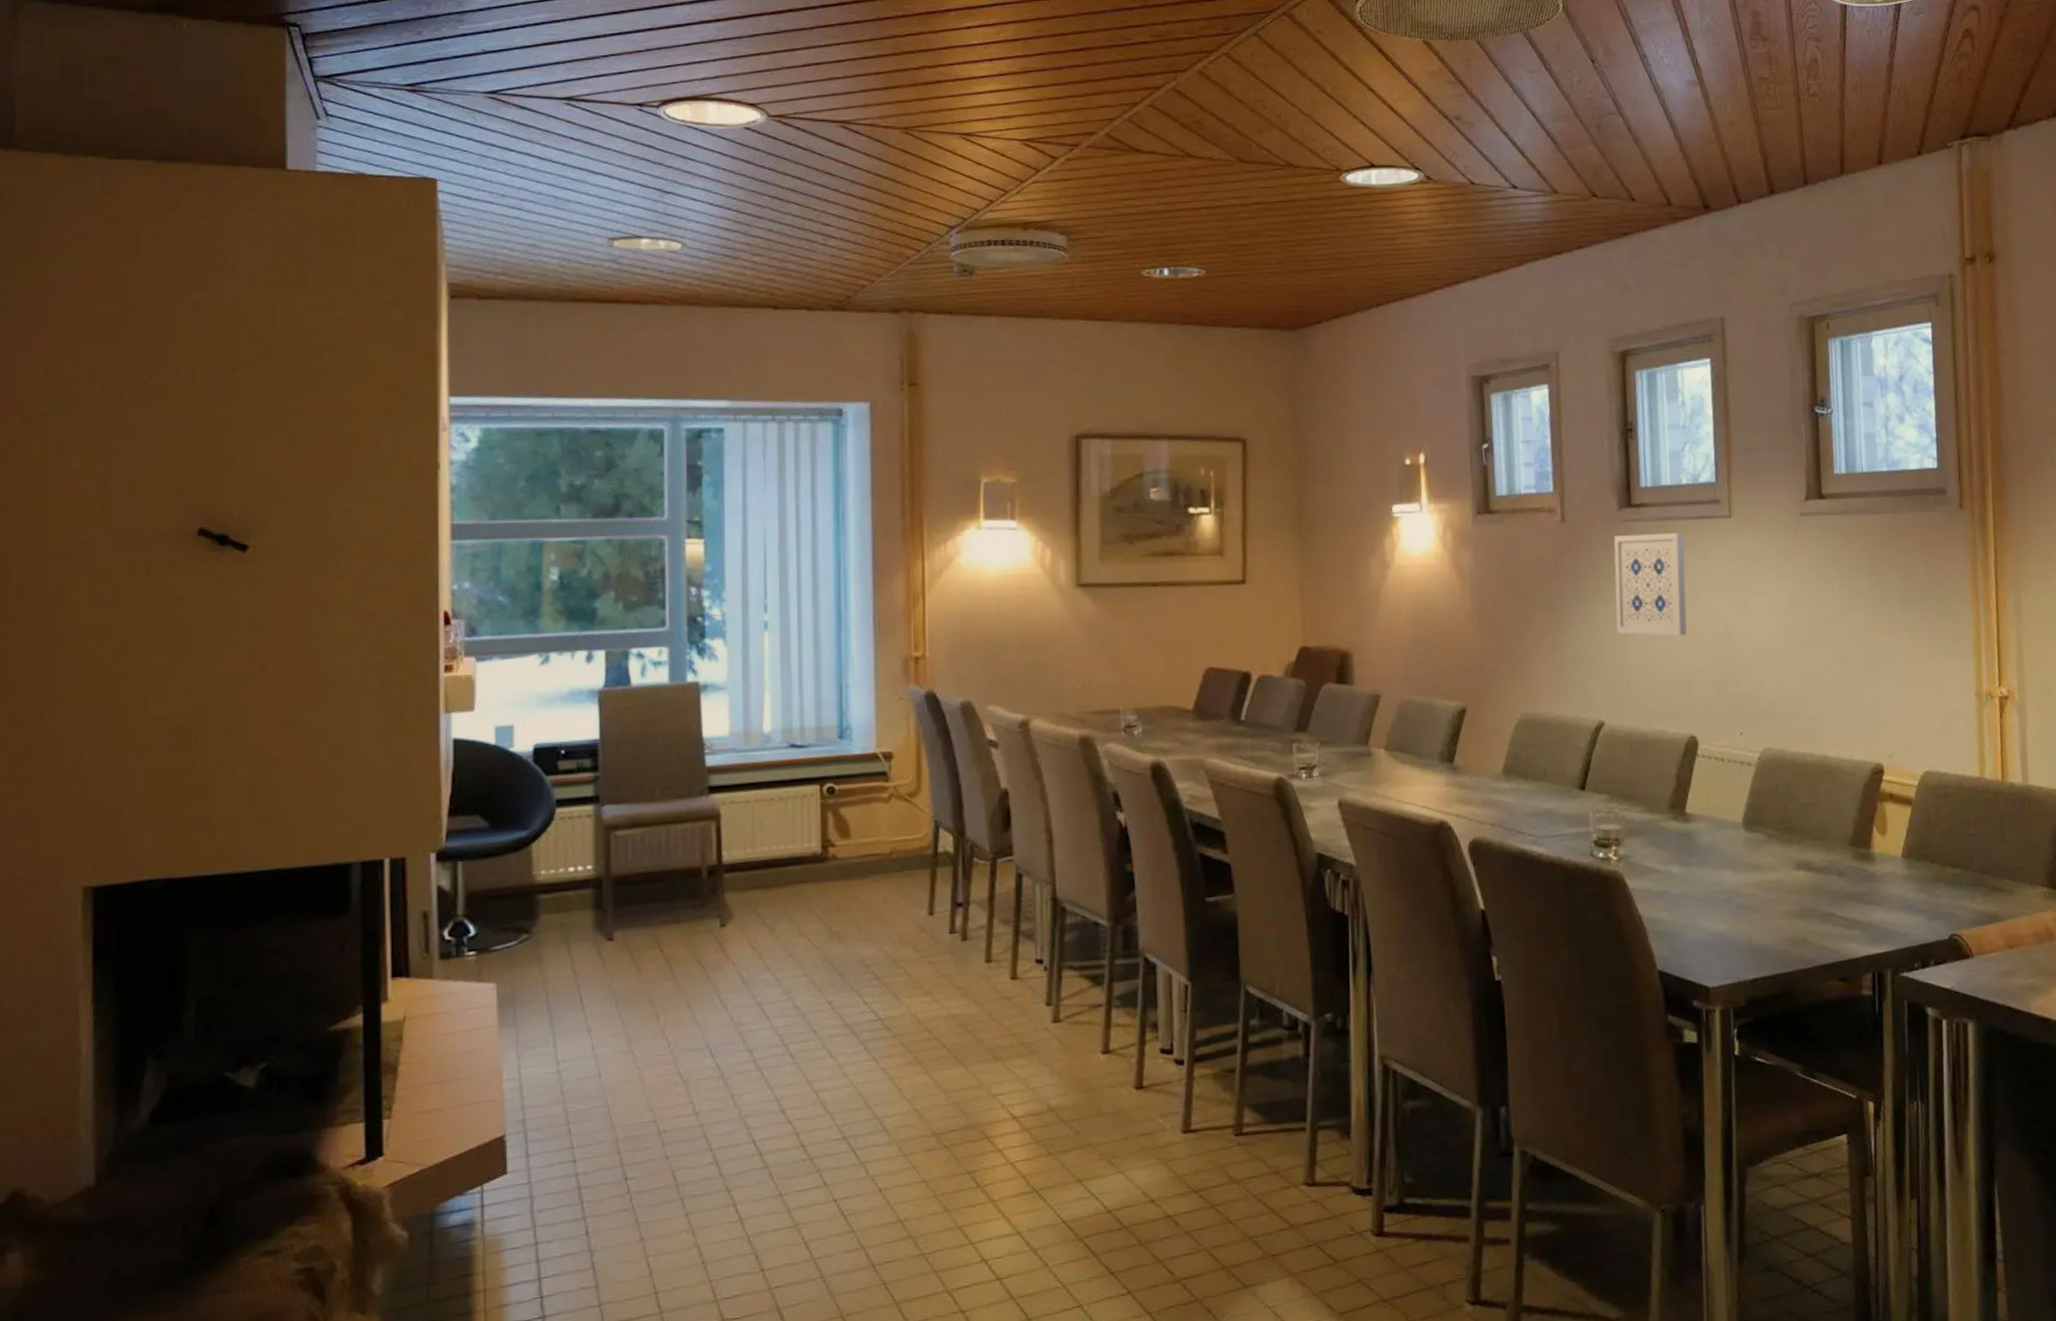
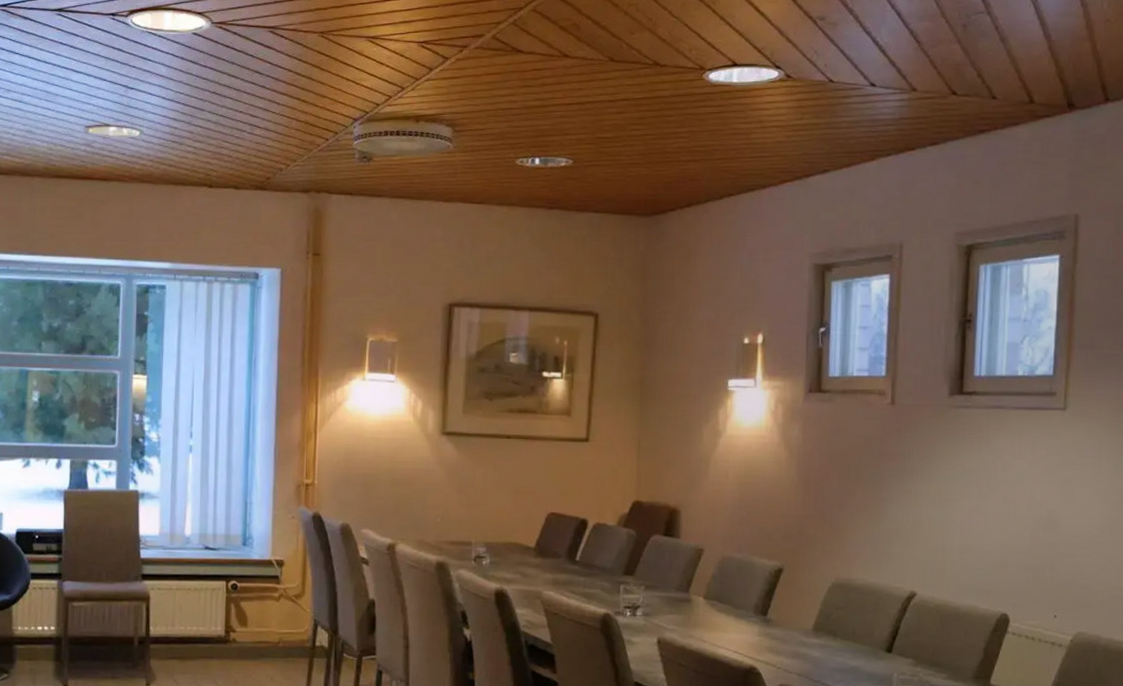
wall art: present [1613,532,1687,637] -> none [936,420,1015,520]

